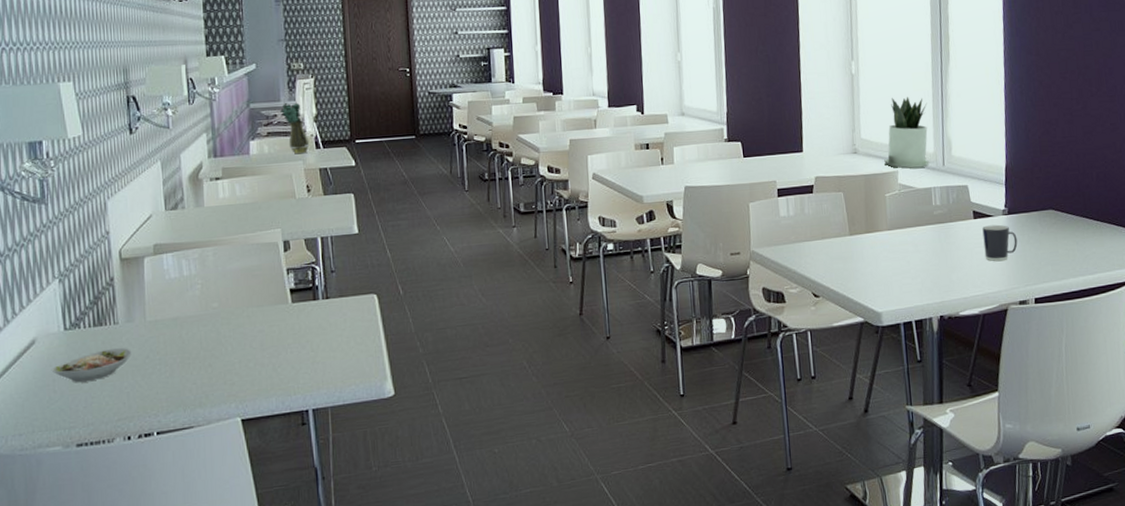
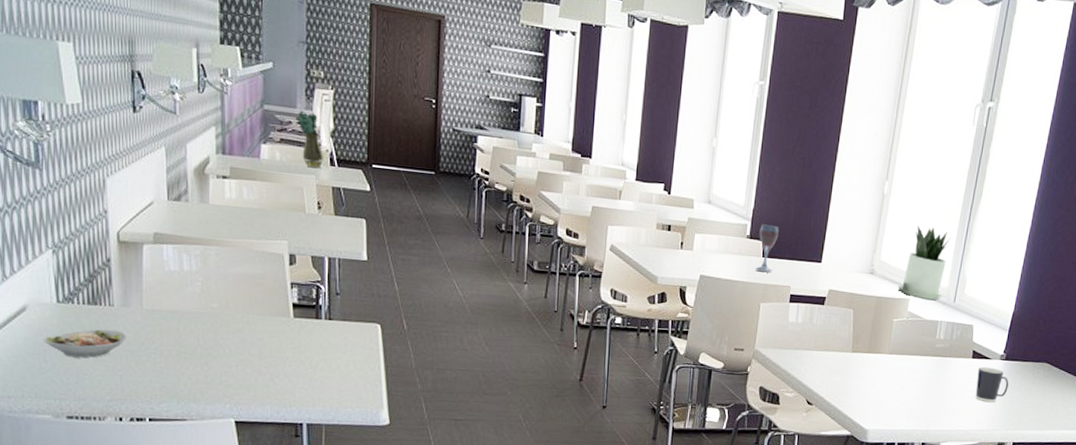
cup: none [736,124,756,173] -> present [755,224,779,273]

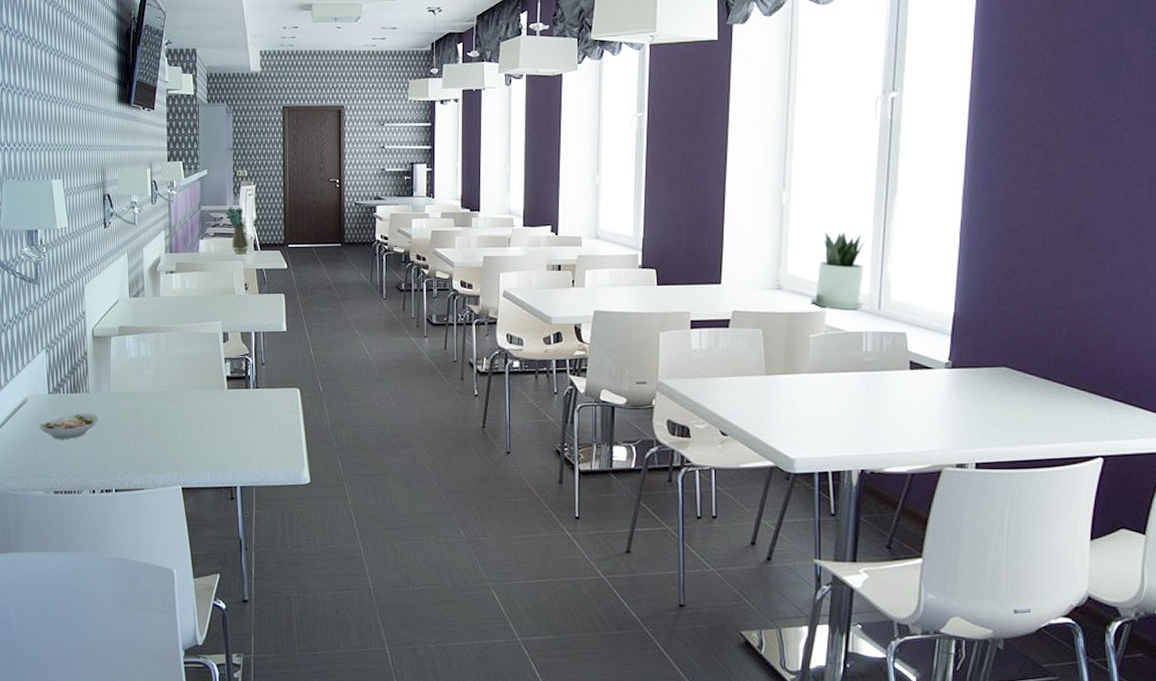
cup: present [755,224,779,273] -> none [651,252,672,301]
mug: present [975,366,1009,402] -> none [919,378,960,417]

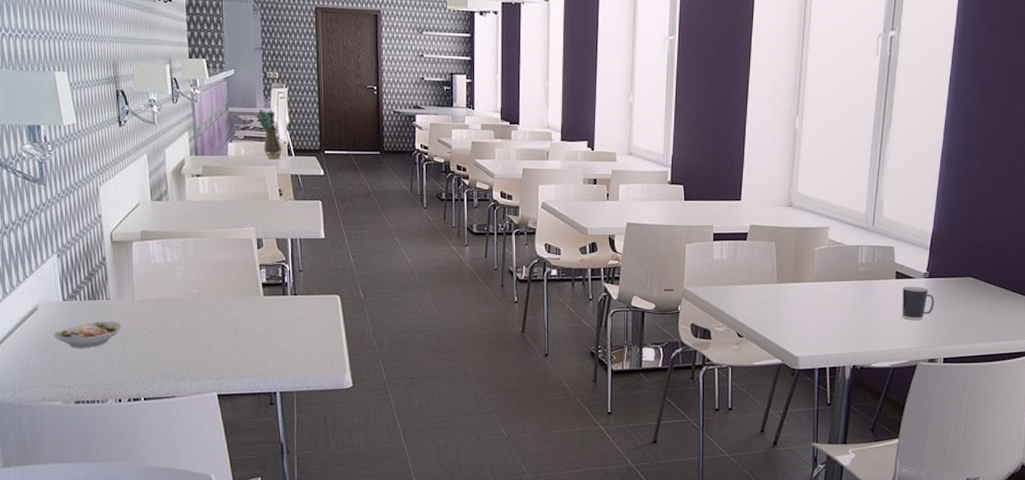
planter: present [811,232,866,309] -> none [817,156,865,226]
mug: none [919,378,960,417] -> present [902,286,934,320]

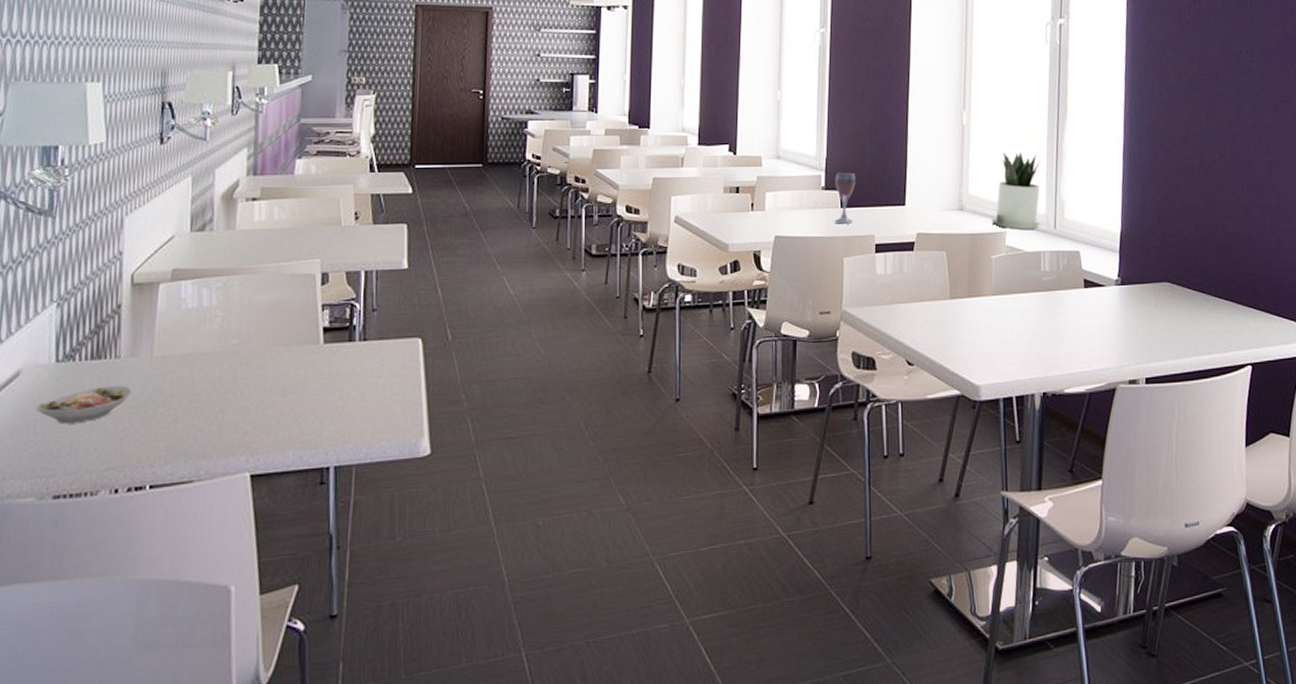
vase: present [256,107,283,159] -> none [334,117,364,177]
cup: none [678,169,698,215] -> present [834,172,856,224]
planter: none [817,156,865,226] -> present [992,152,1041,230]
mug: present [902,286,934,320] -> none [1093,295,1130,335]

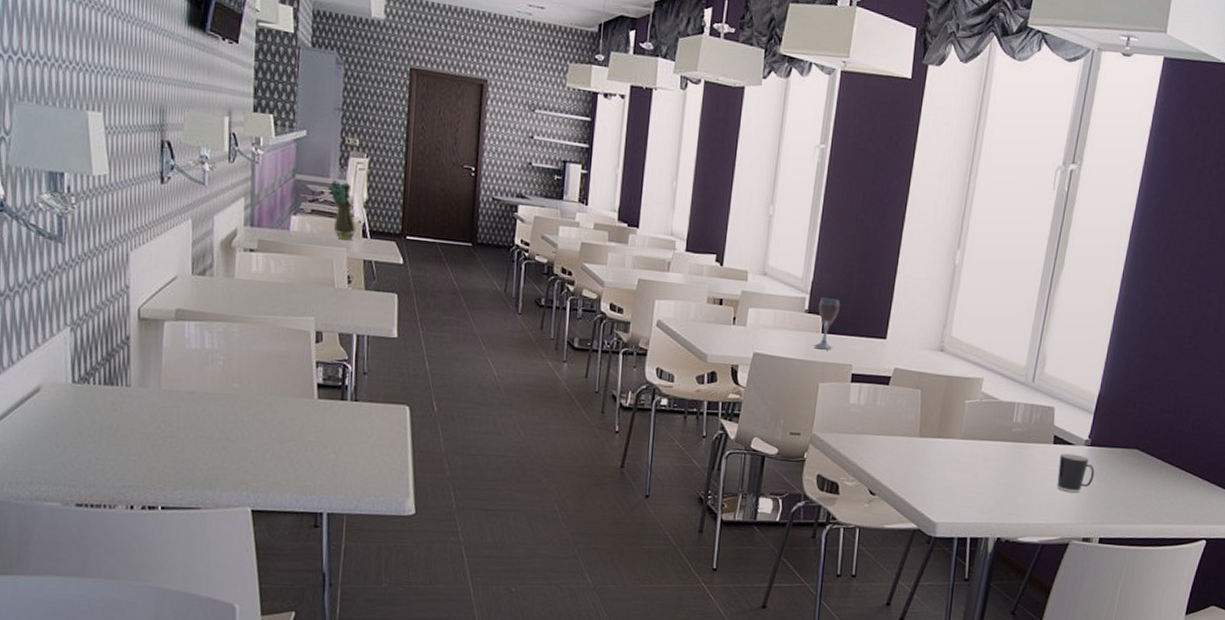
salad: present [34,385,132,424] -> none [55,410,142,442]
vase: none [334,117,364,177] -> present [328,178,357,241]
planter: present [992,152,1041,230] -> none [971,298,1030,380]
mug: none [1093,295,1130,335] -> present [1057,453,1095,493]

